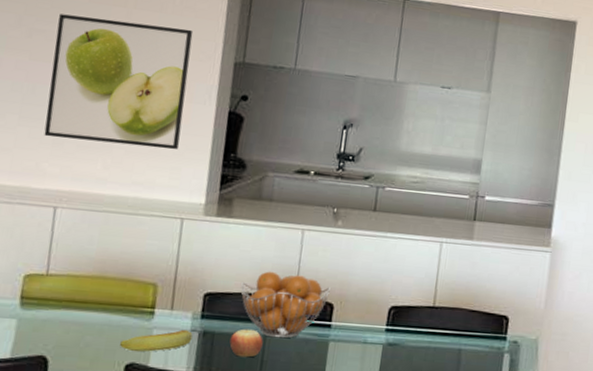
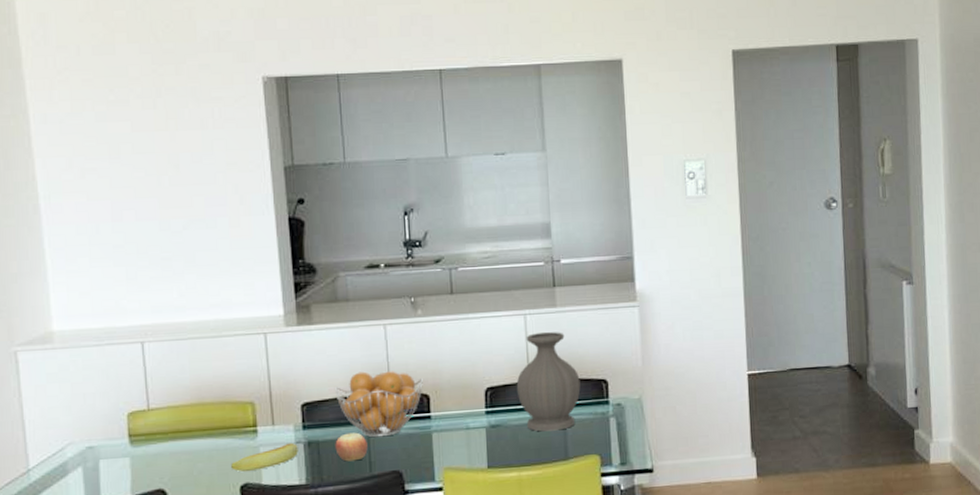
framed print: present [44,14,194,150] -> none [107,141,248,274]
vase: none [419,261,483,358] -> present [516,332,581,432]

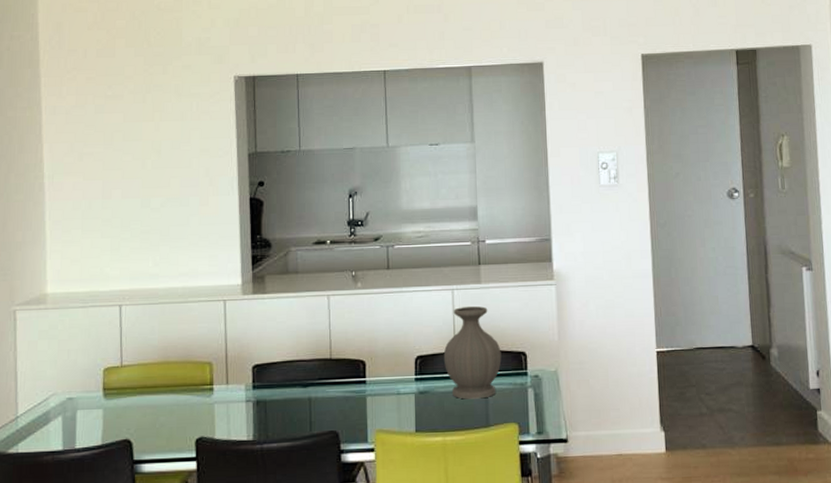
banana: present [231,442,298,472] -> none [189,401,248,427]
fruit basket: present [335,371,423,438] -> none [283,338,360,399]
apple: present [335,432,368,462] -> none [280,393,309,421]

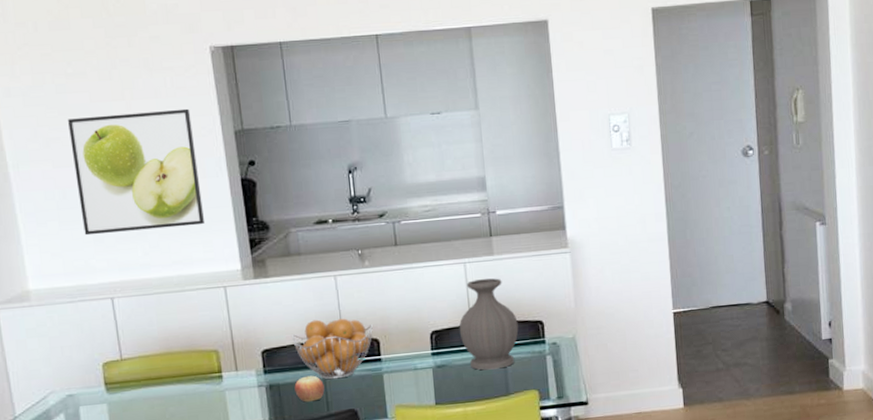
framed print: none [101,131,213,245] -> present [68,108,205,236]
apple: none [280,393,309,421] -> present [294,375,325,402]
fruit basket: none [283,338,360,399] -> present [292,318,373,380]

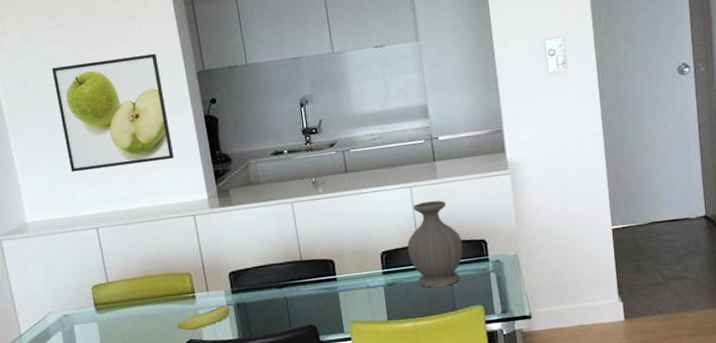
banana: none [200,386,261,414] -> present [177,305,230,331]
fruit basket: present [292,318,373,380] -> none [255,241,328,299]
apple: present [294,375,325,402] -> none [259,294,286,319]

